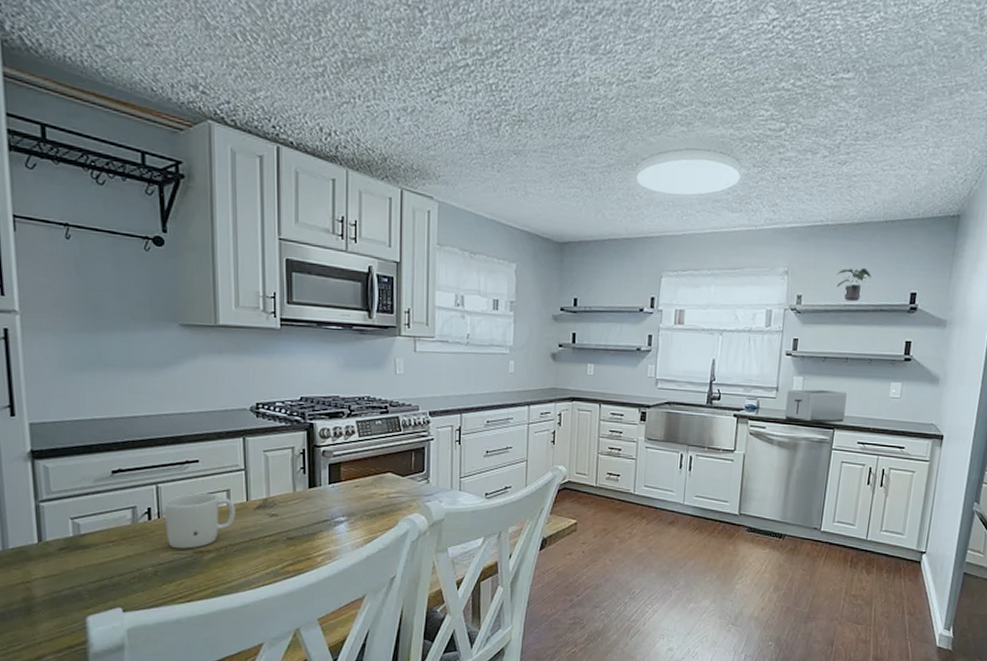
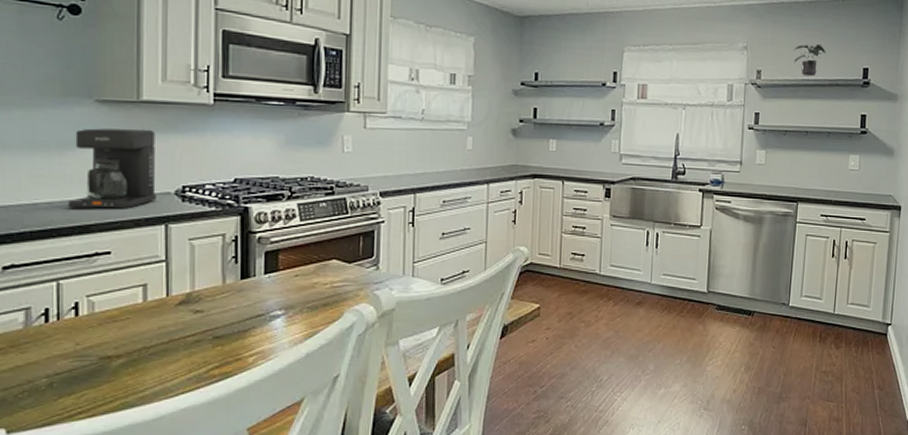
coffee maker: none [161,350,234,423] -> present [67,128,156,209]
mug: present [163,493,235,549] -> none [65,289,153,355]
toaster: present [784,389,847,425] -> none [749,162,808,198]

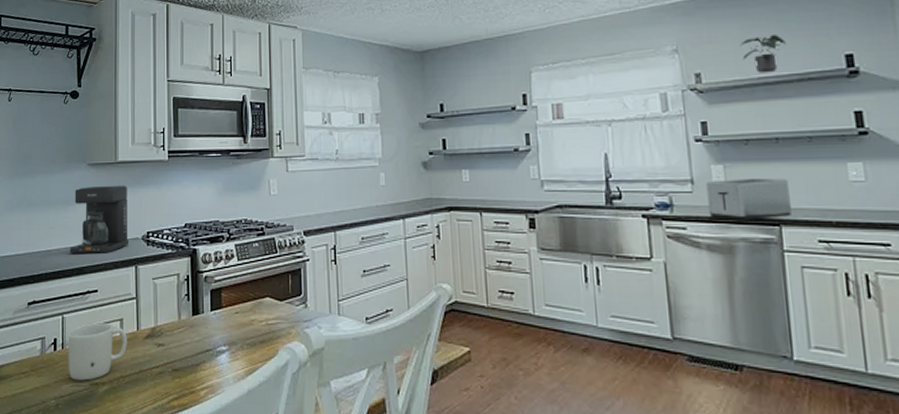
mug: none [65,289,153,355] -> present [67,323,127,381]
toaster: none [749,162,808,198] -> present [706,177,793,222]

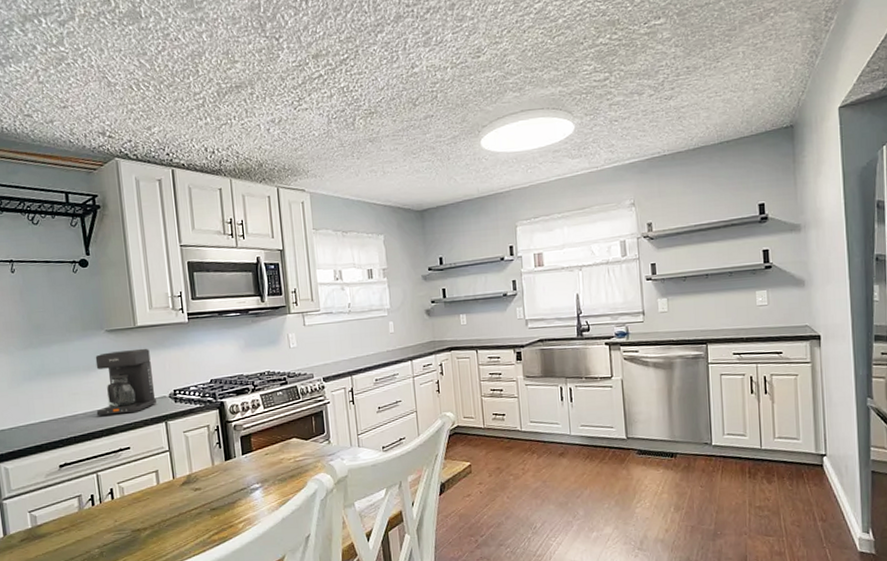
mug: present [67,323,127,381] -> none [103,476,165,530]
toaster: present [706,177,793,222] -> none [654,306,716,343]
potted plant: present [739,33,786,74] -> none [682,188,716,222]

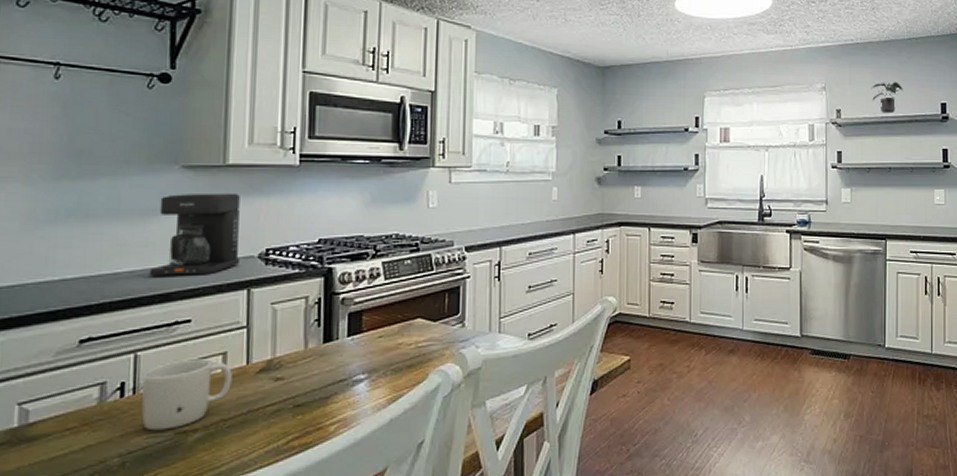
mug: none [103,476,165,530] -> present [140,359,232,431]
potted plant: none [682,188,716,222] -> present [871,81,903,114]

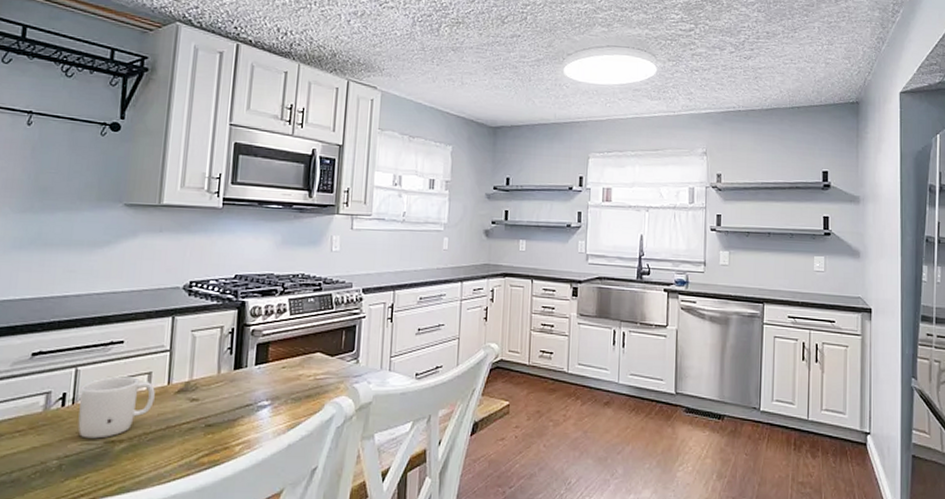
coffee maker: present [149,193,240,276] -> none [91,229,171,302]
potted plant: present [871,81,903,114] -> none [752,148,784,180]

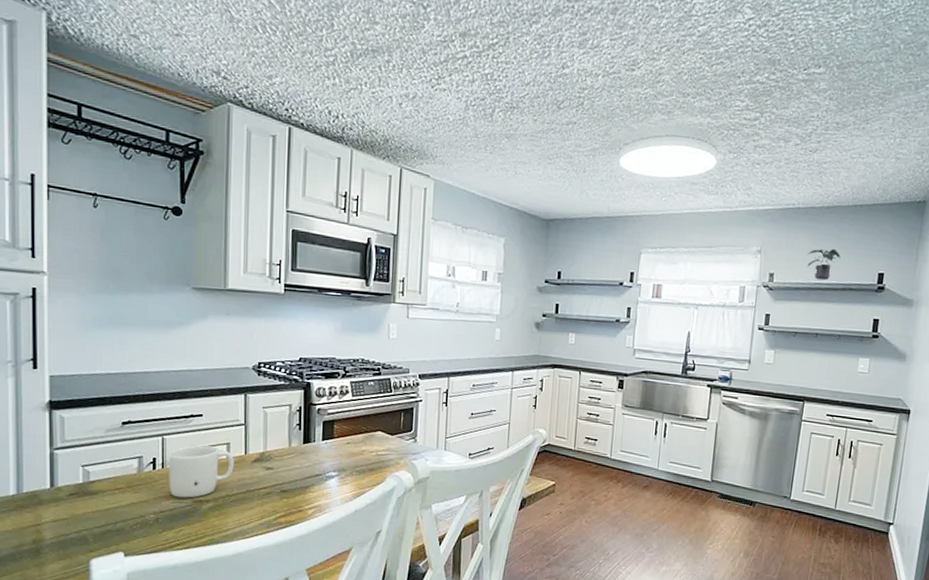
potted plant: none [752,148,784,180] -> present [807,248,841,281]

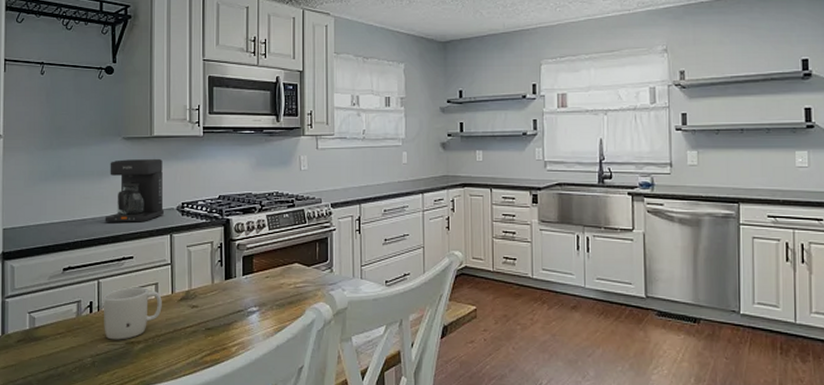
coffee maker: none [170,311,238,380] -> present [105,158,164,222]
potted plant: present [807,248,841,281] -> none [718,39,756,73]

